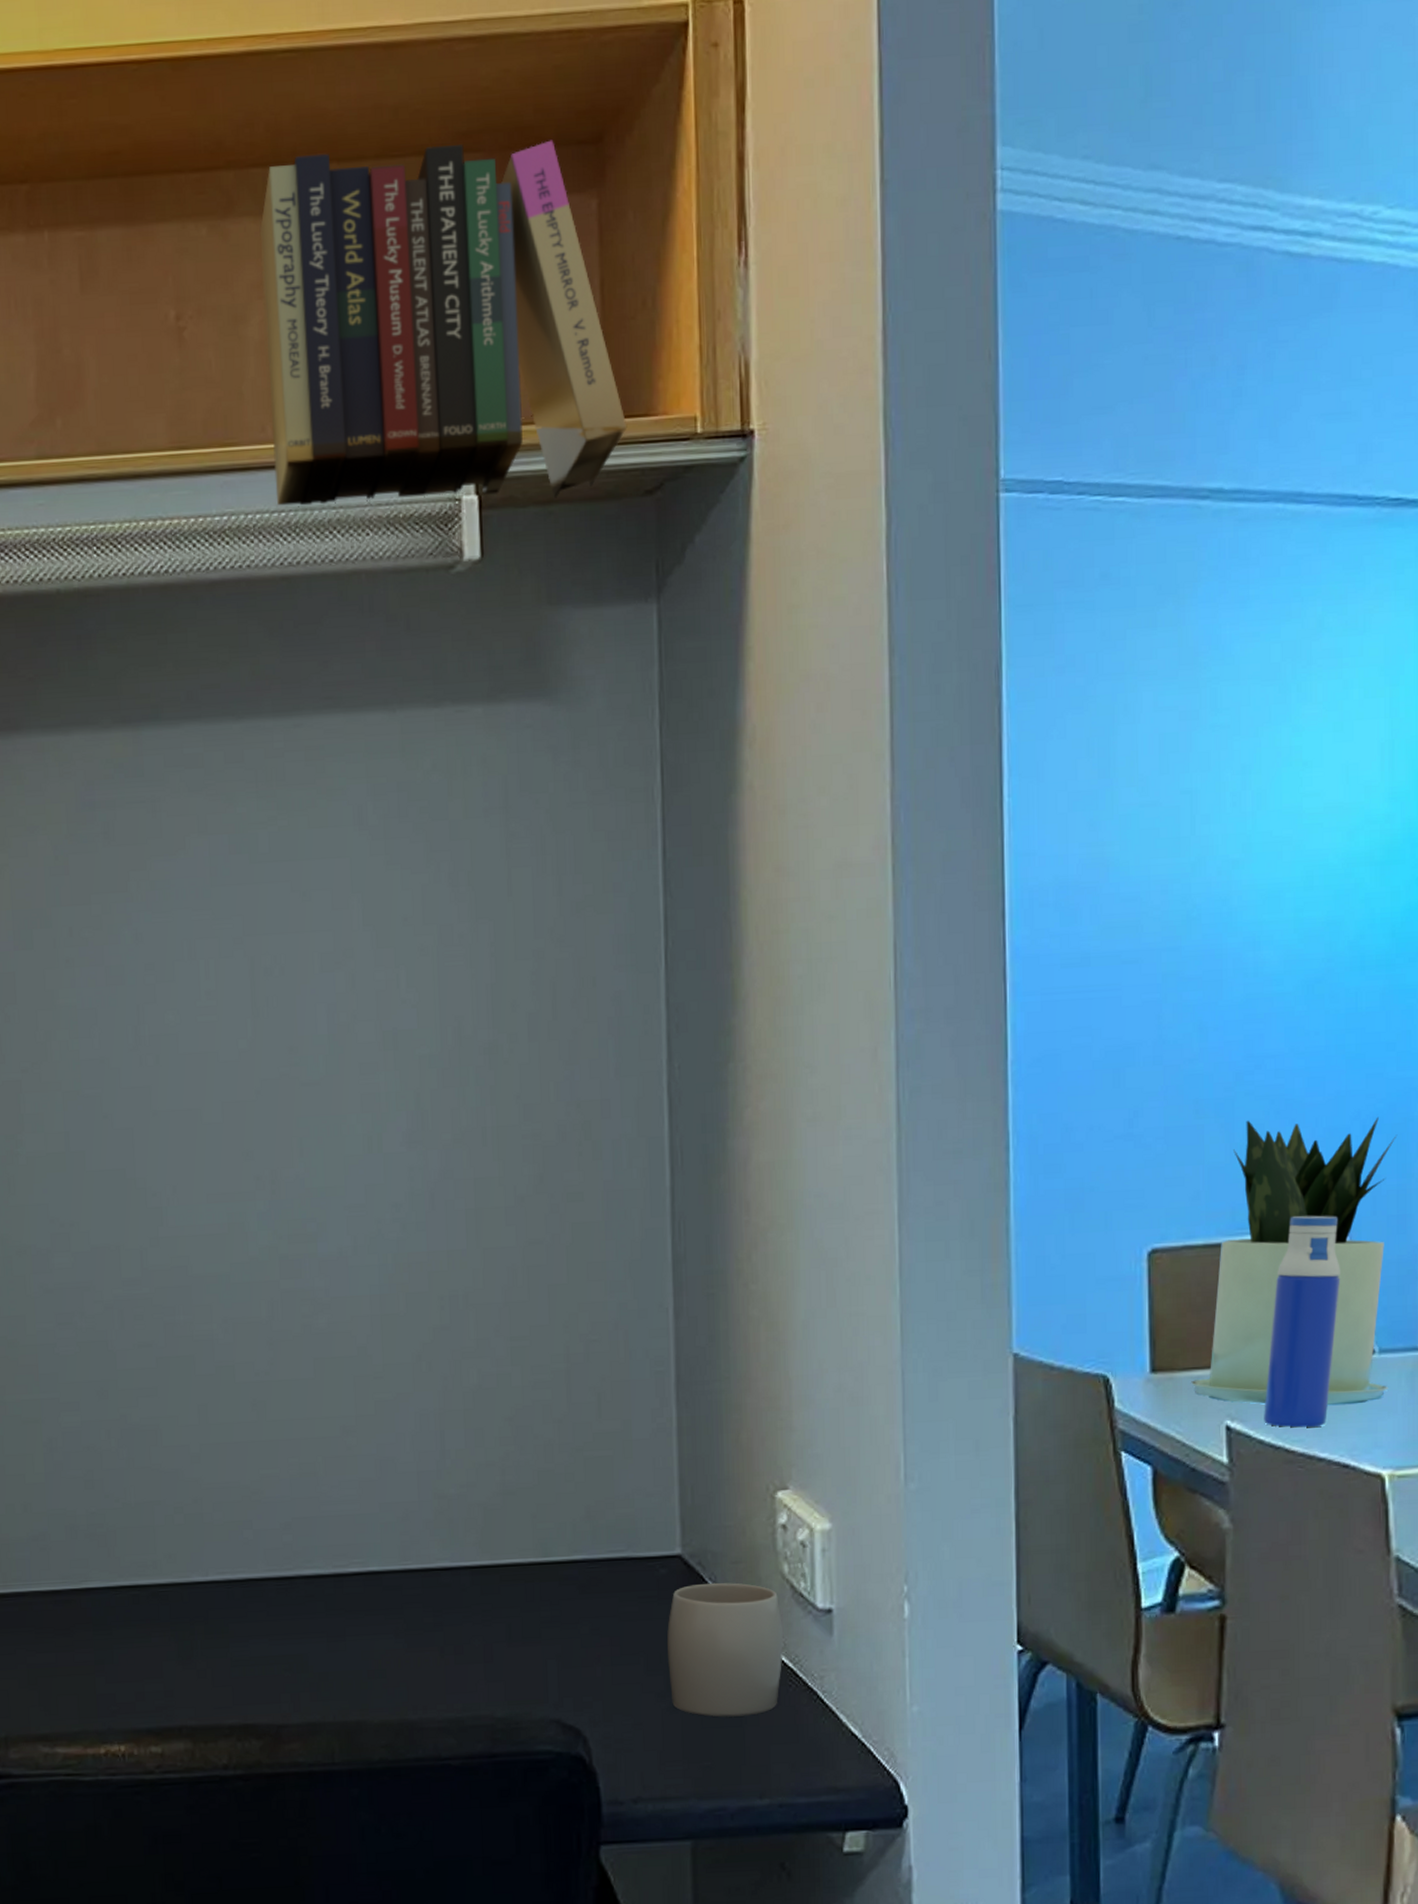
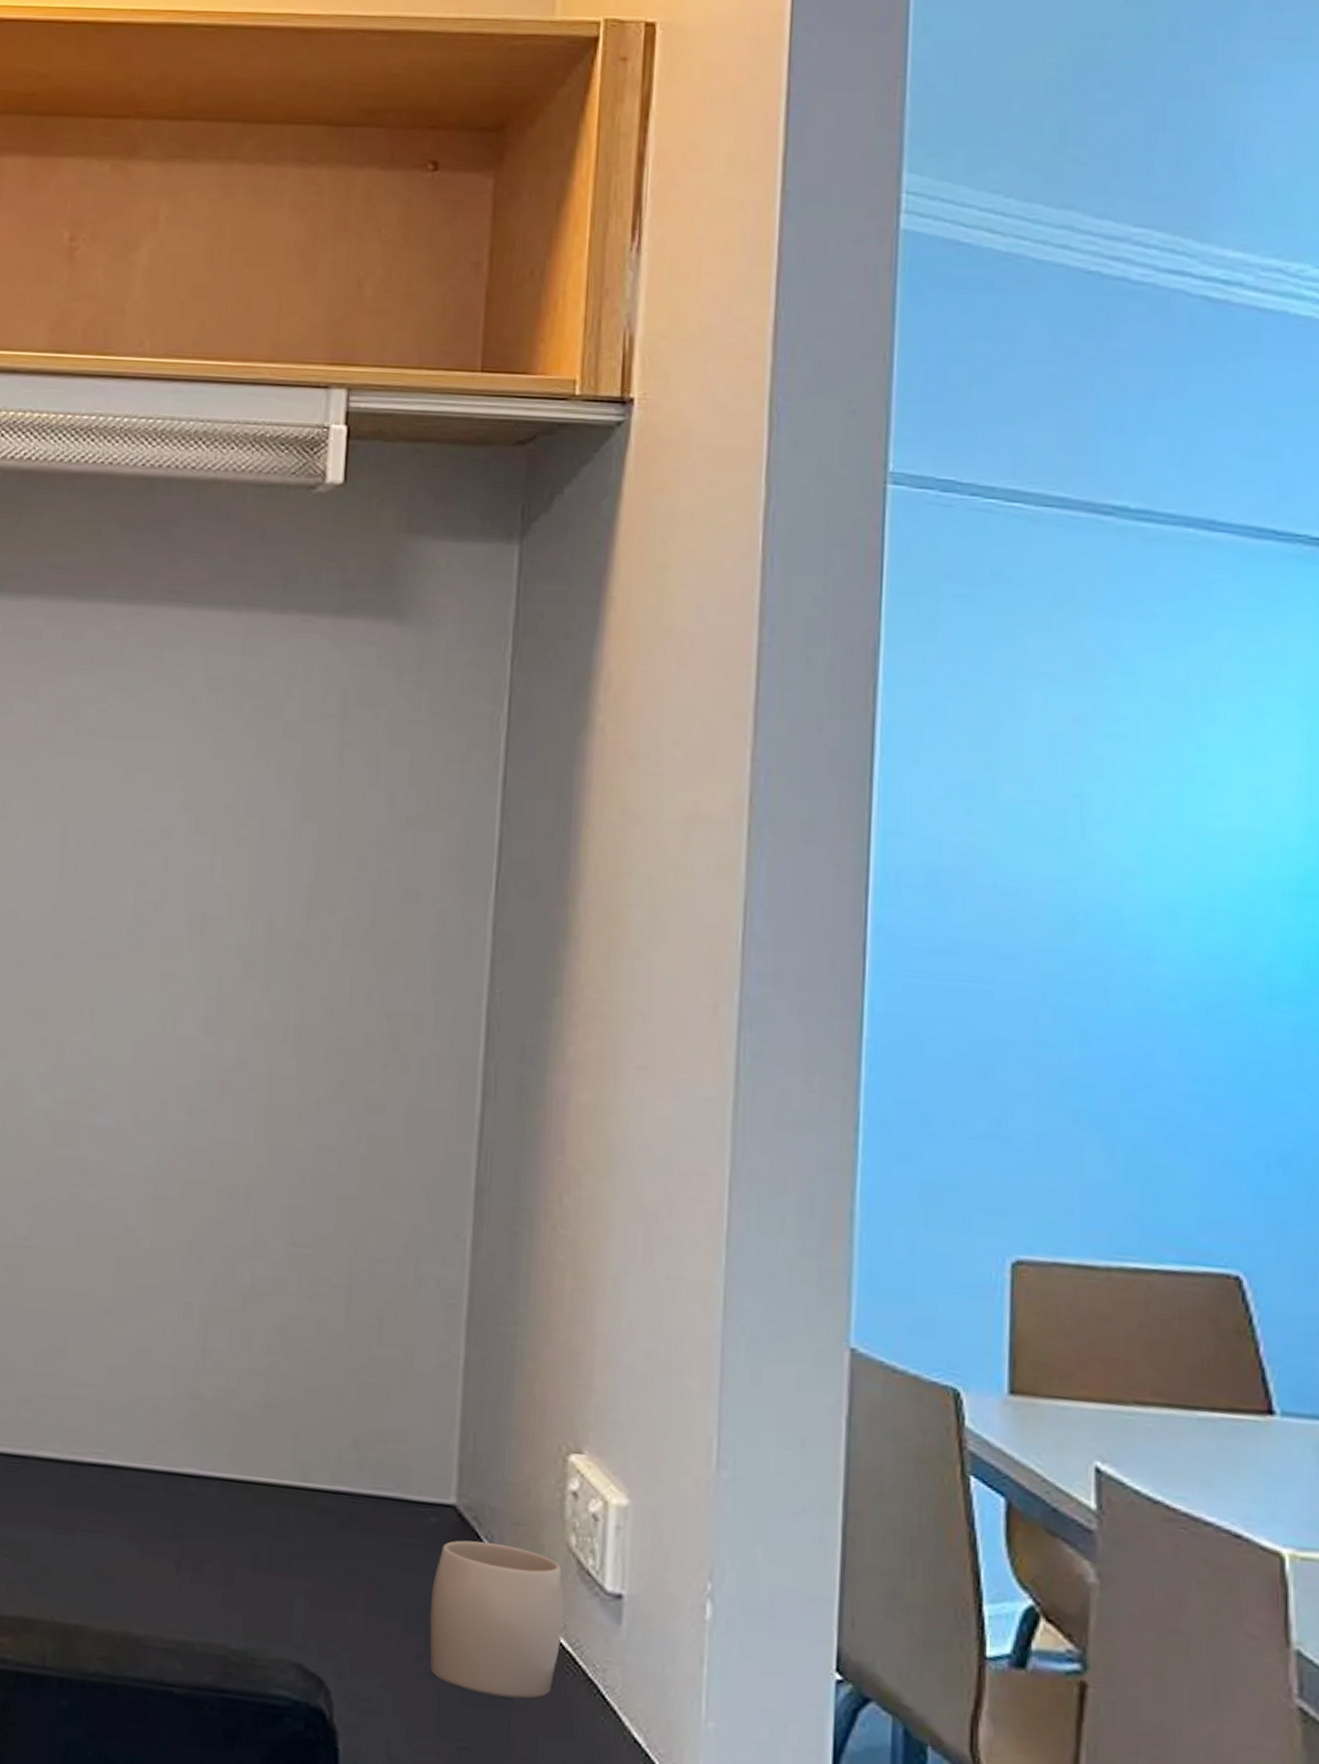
books: present [260,140,628,507] -> none [146,114,505,437]
planter: present [1191,1116,1398,1405] -> none [1056,1139,1308,1468]
water bottle: present [1264,1215,1340,1428] -> none [1141,1250,1237,1487]

